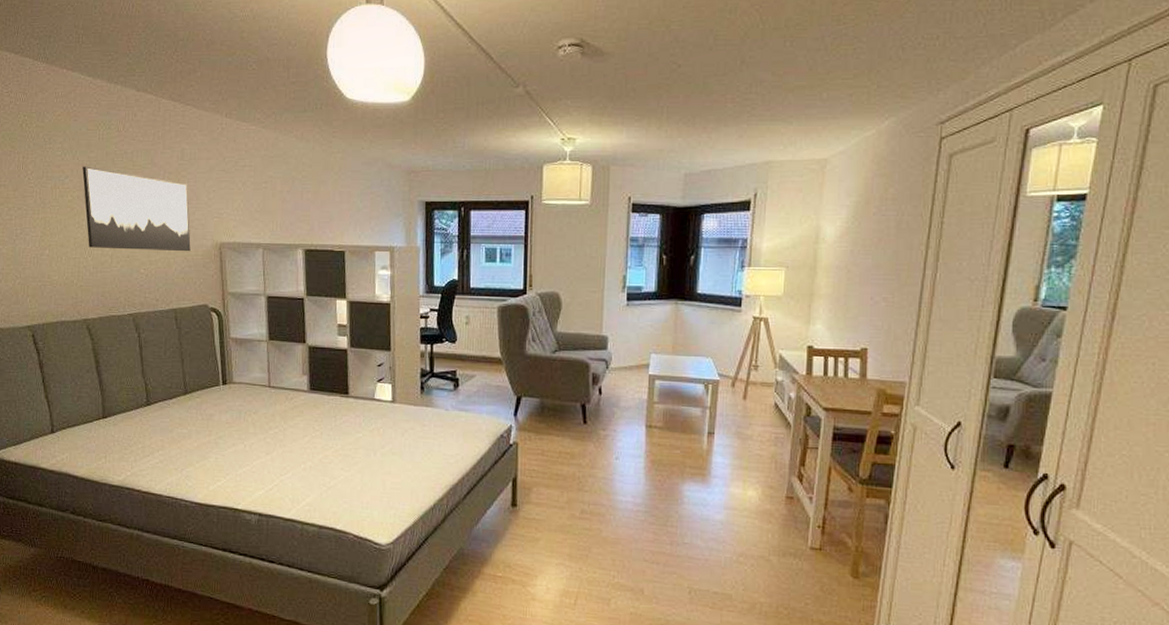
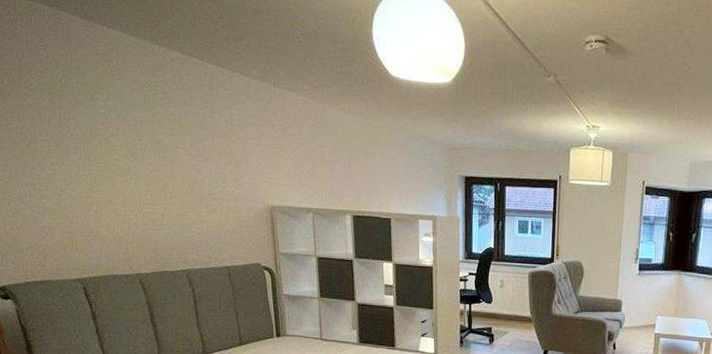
wall art: present [82,166,191,252] -> none [128,125,242,214]

